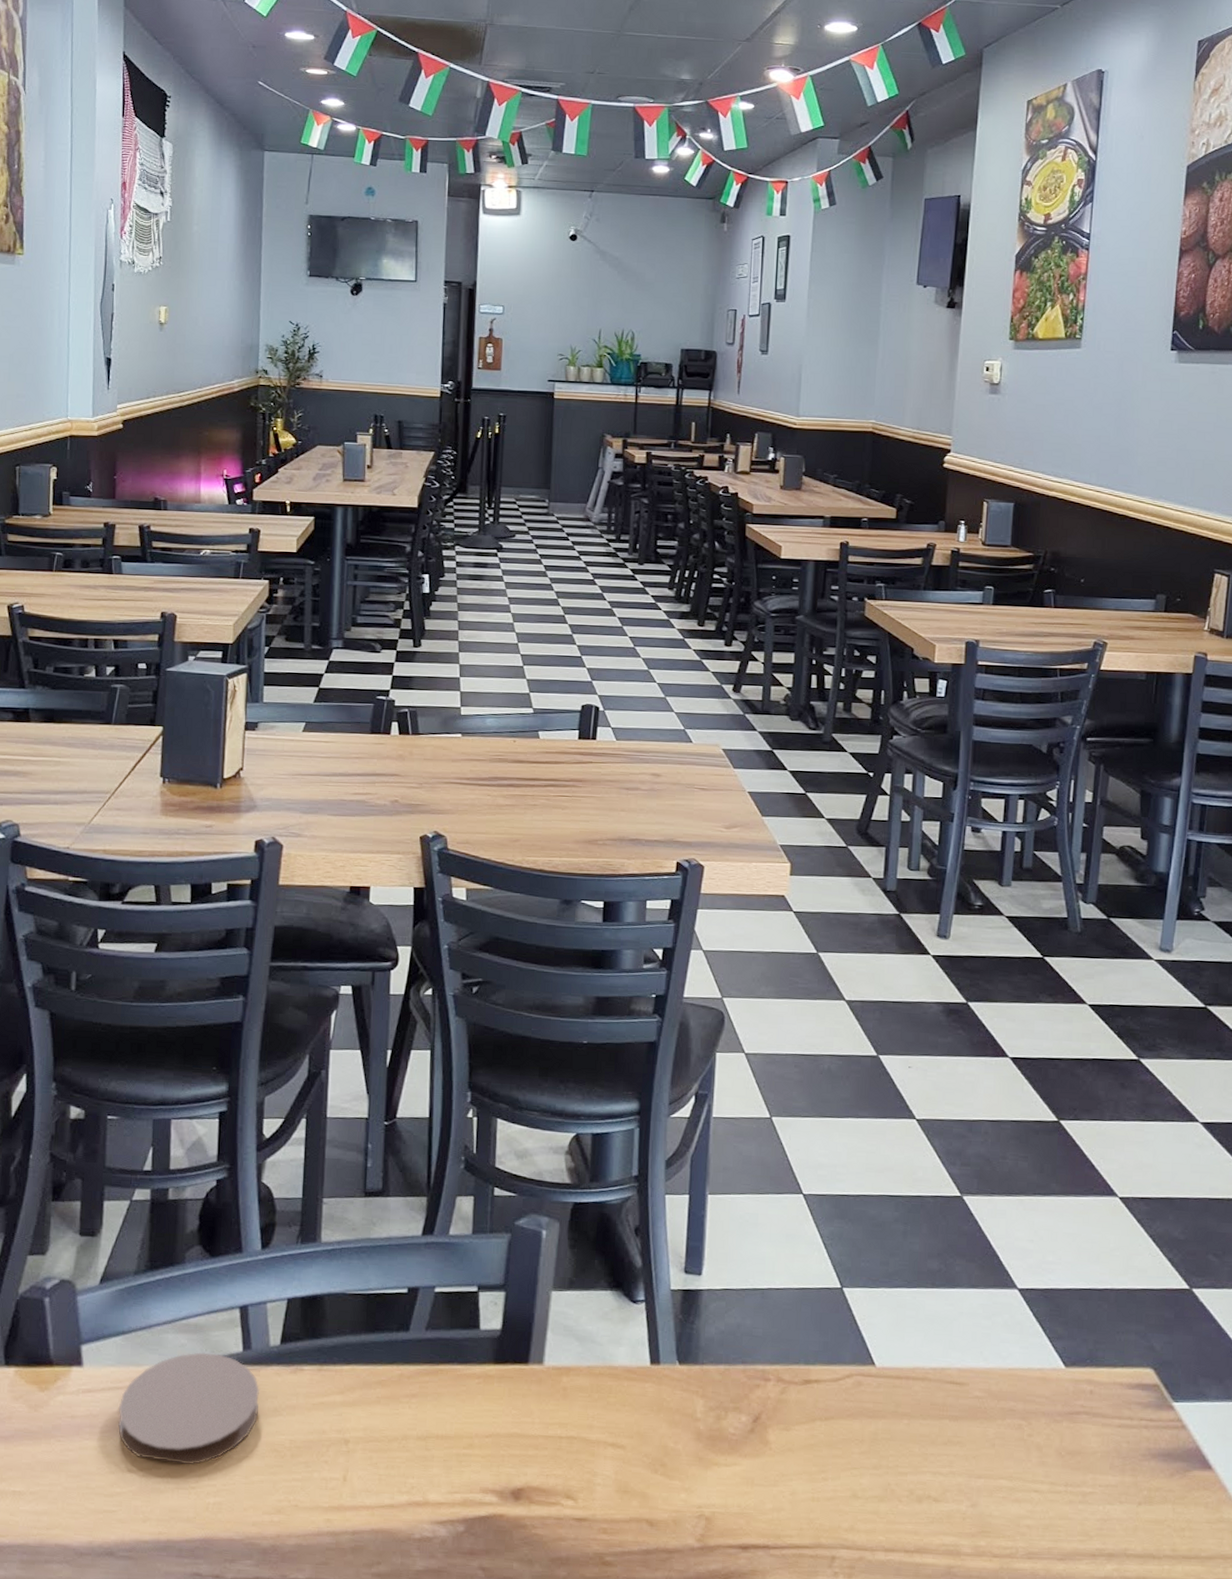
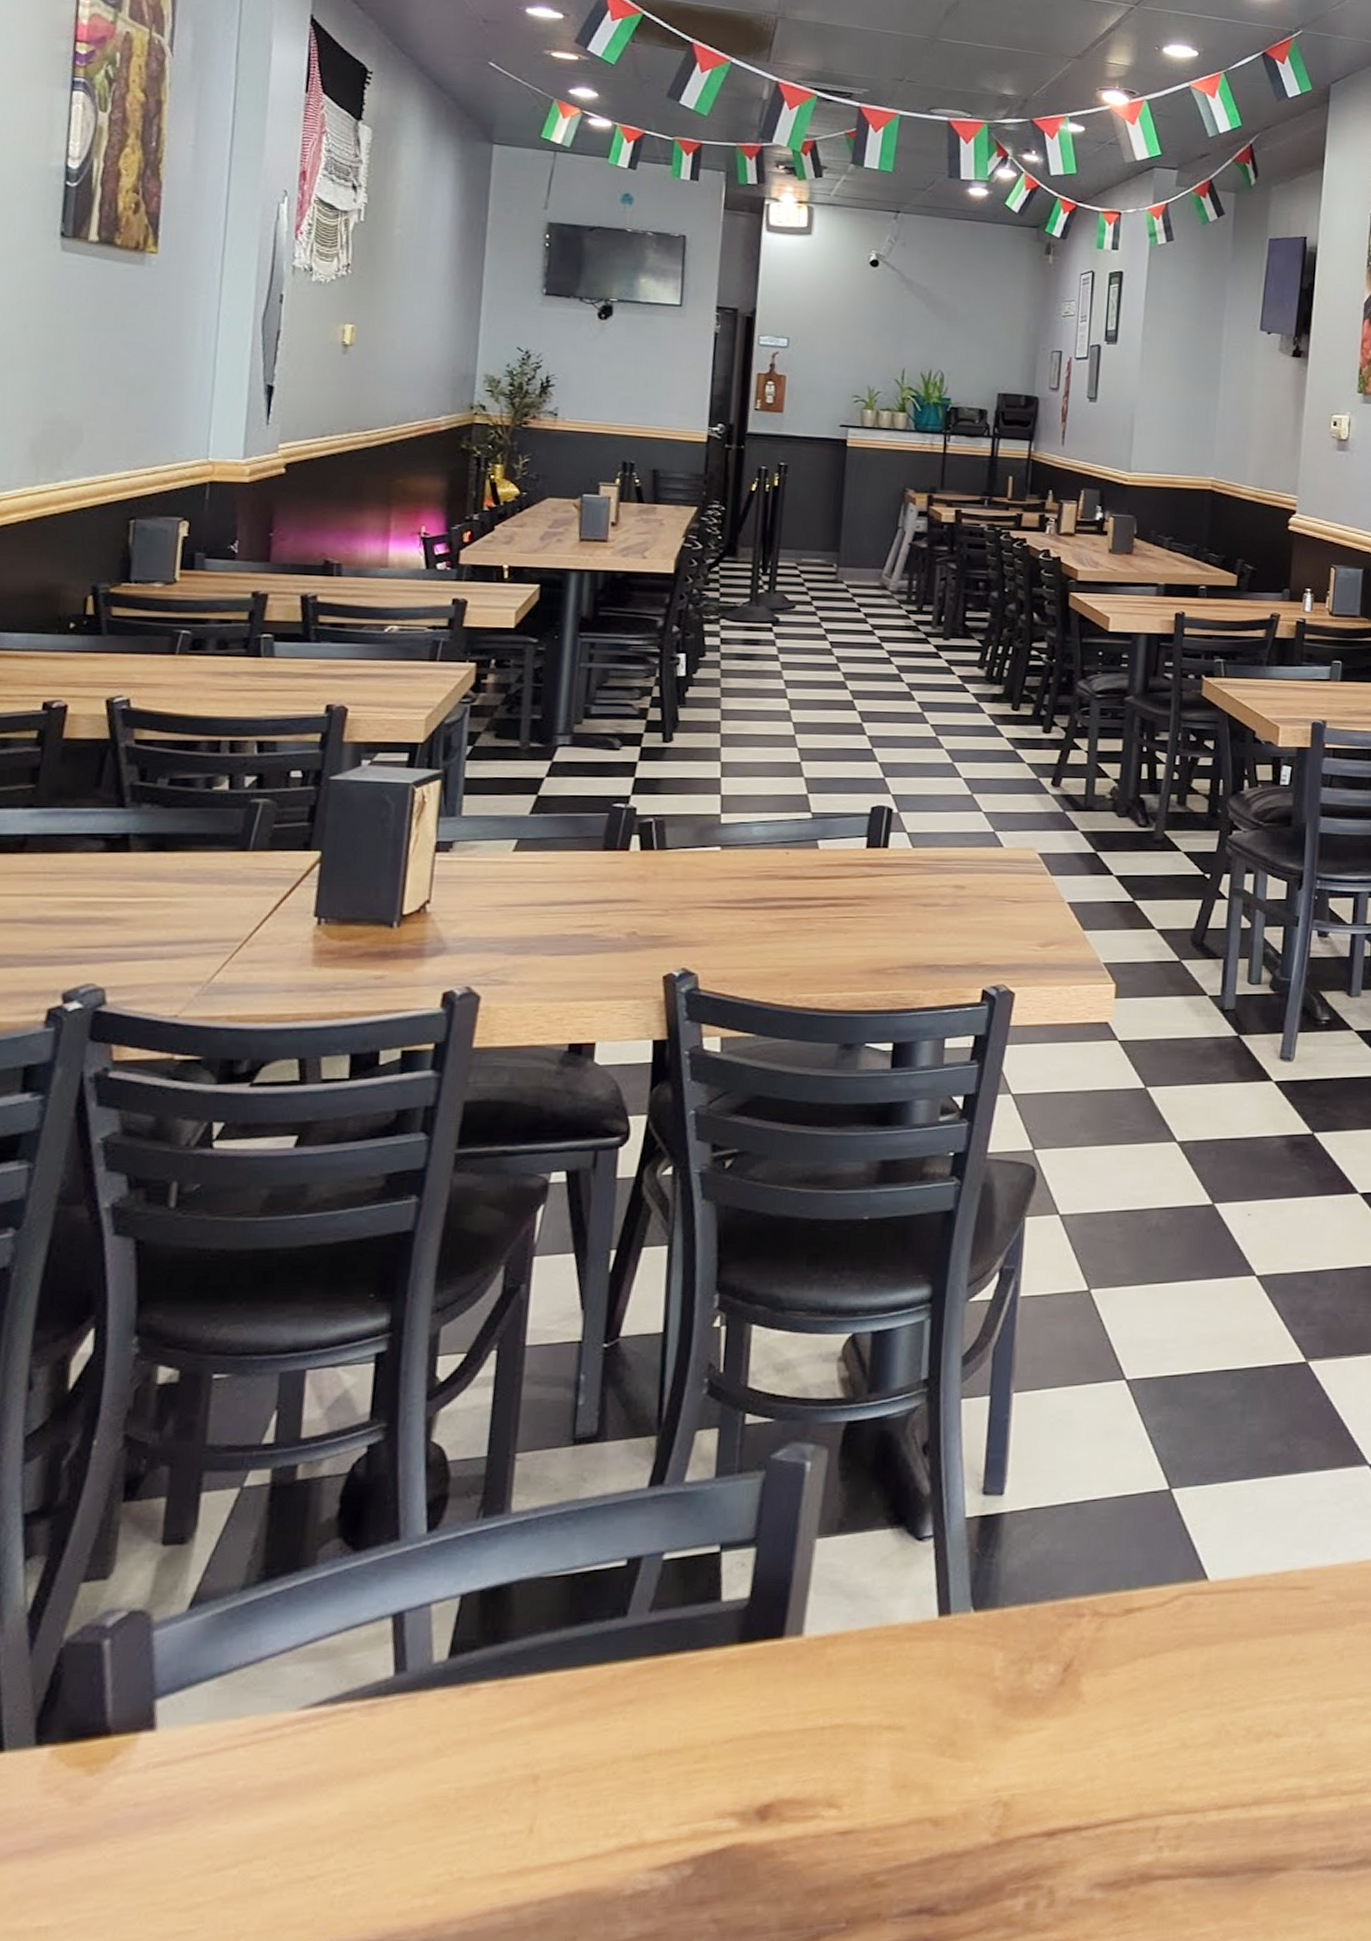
coaster: present [118,1352,260,1465] -> none [205,1683,417,1848]

